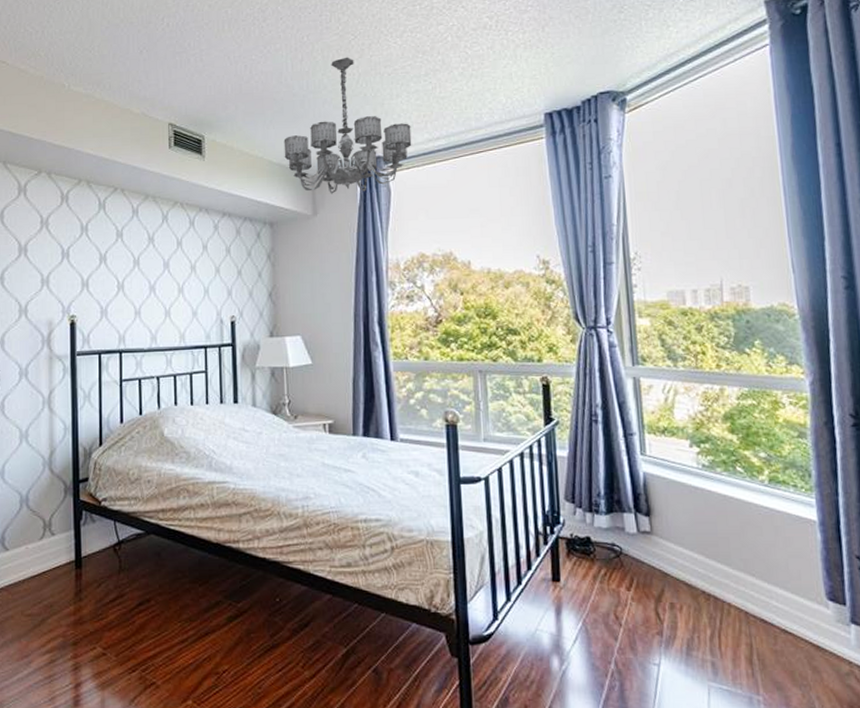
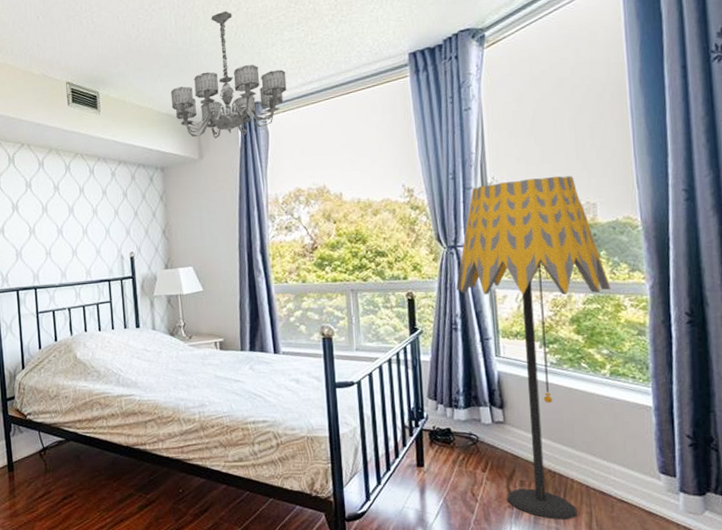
floor lamp: none [596,254,767,653] -> present [455,176,610,521]

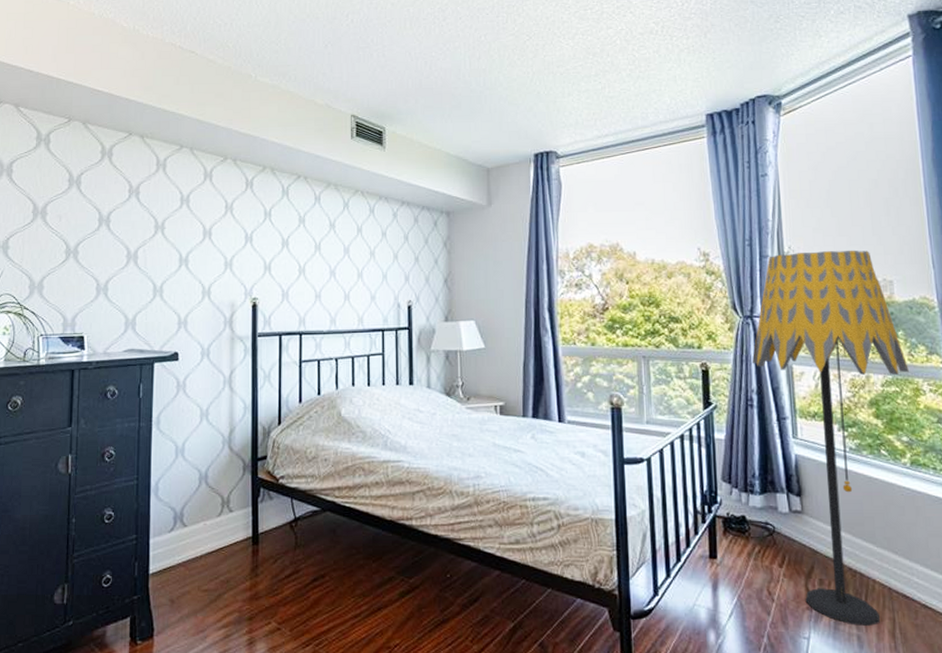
chandelier: present [170,10,287,139] -> none [461,56,582,186]

